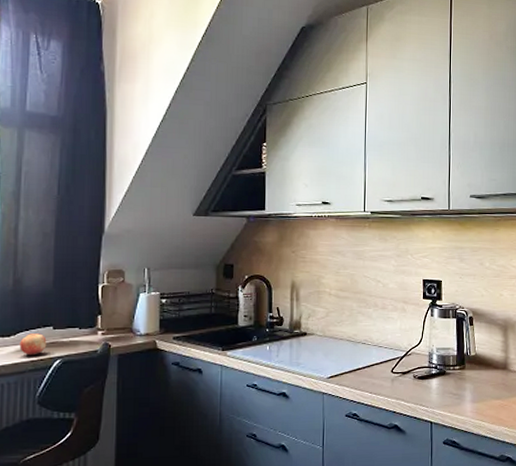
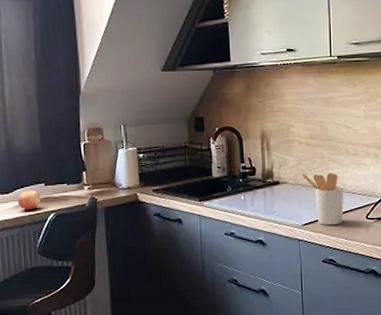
utensil holder: none [329,325,371,379] -> present [301,173,344,226]

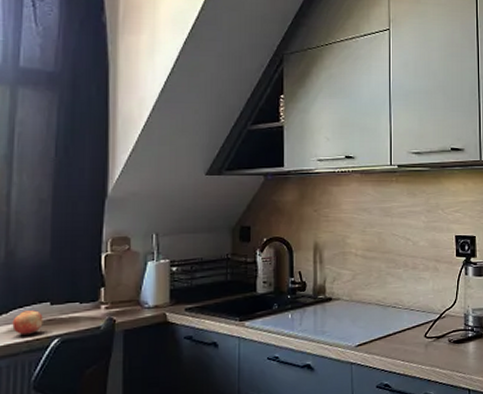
utensil holder: present [301,173,344,226] -> none [356,288,402,346]

